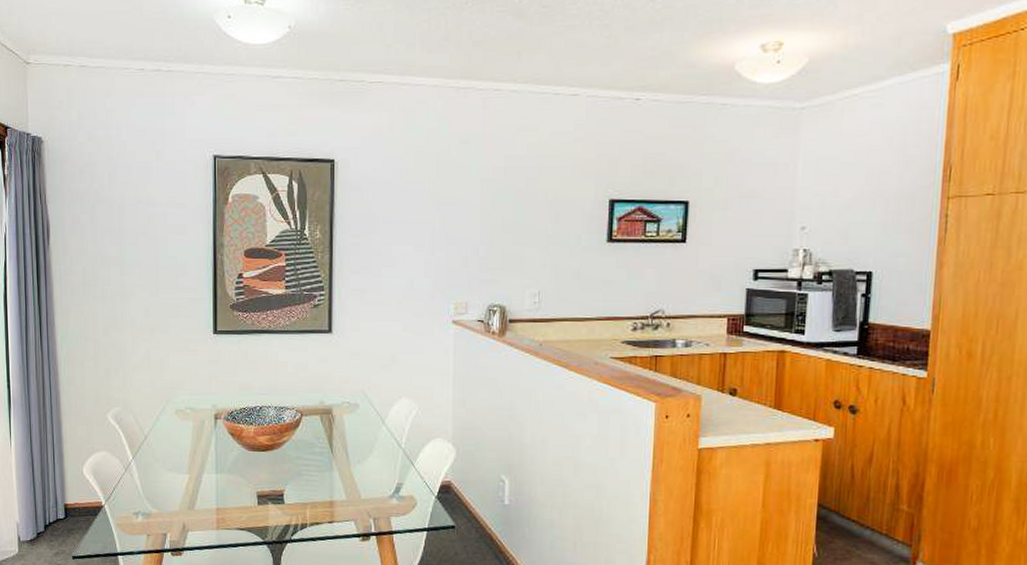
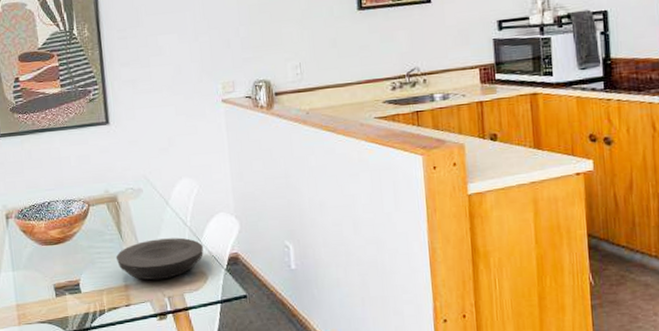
plate: none [324,457,416,500] -> present [115,237,204,280]

